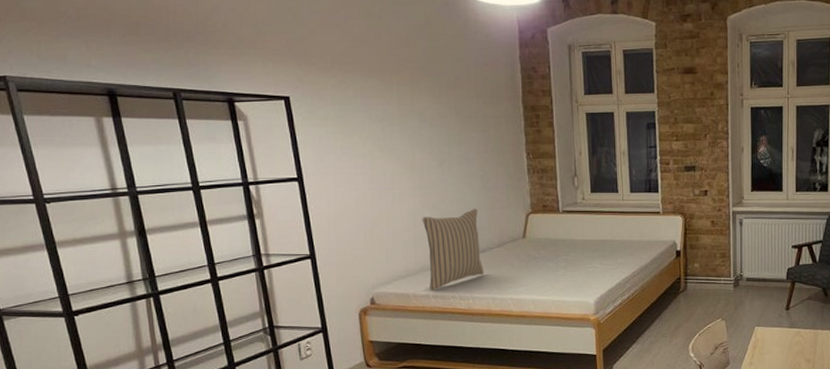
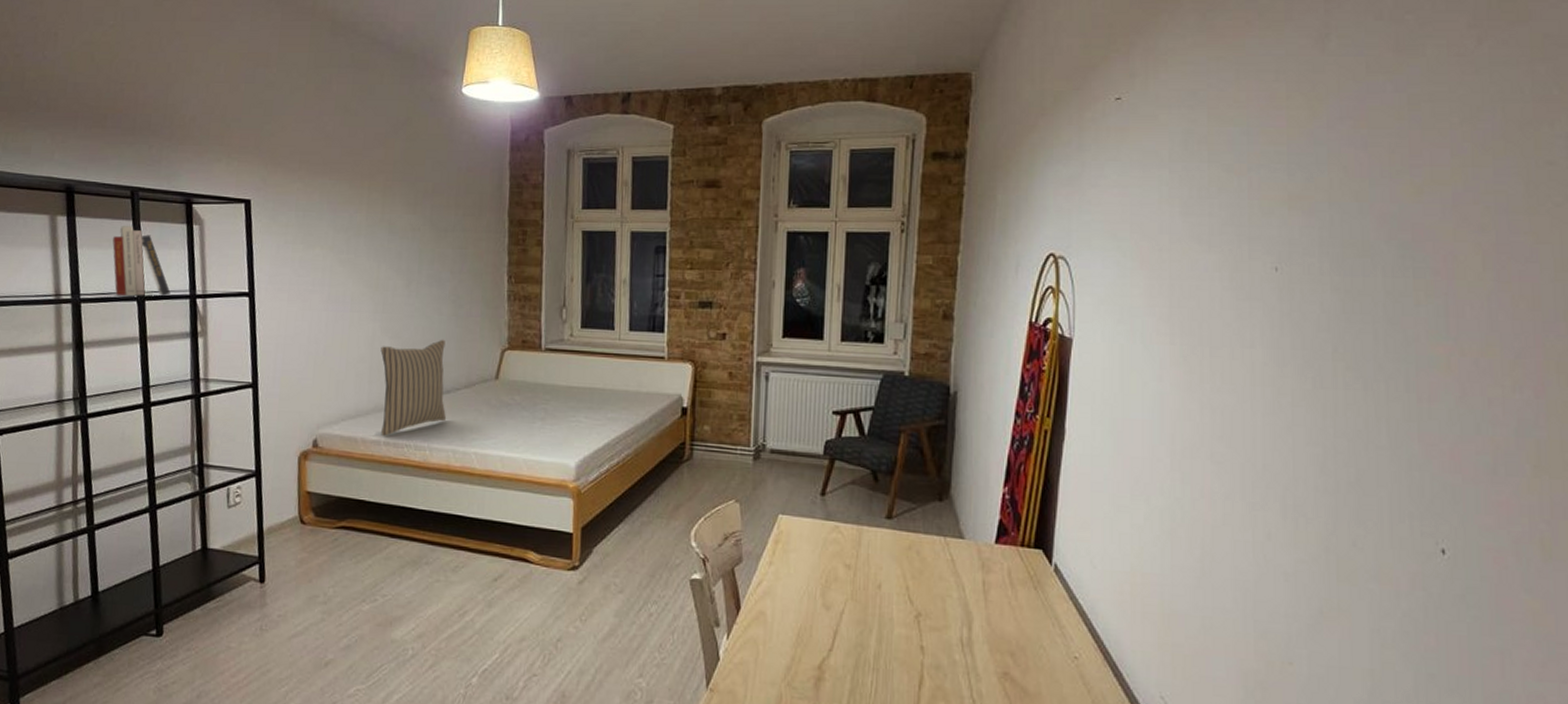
books: none [161,124,224,187] -> present [112,226,171,297]

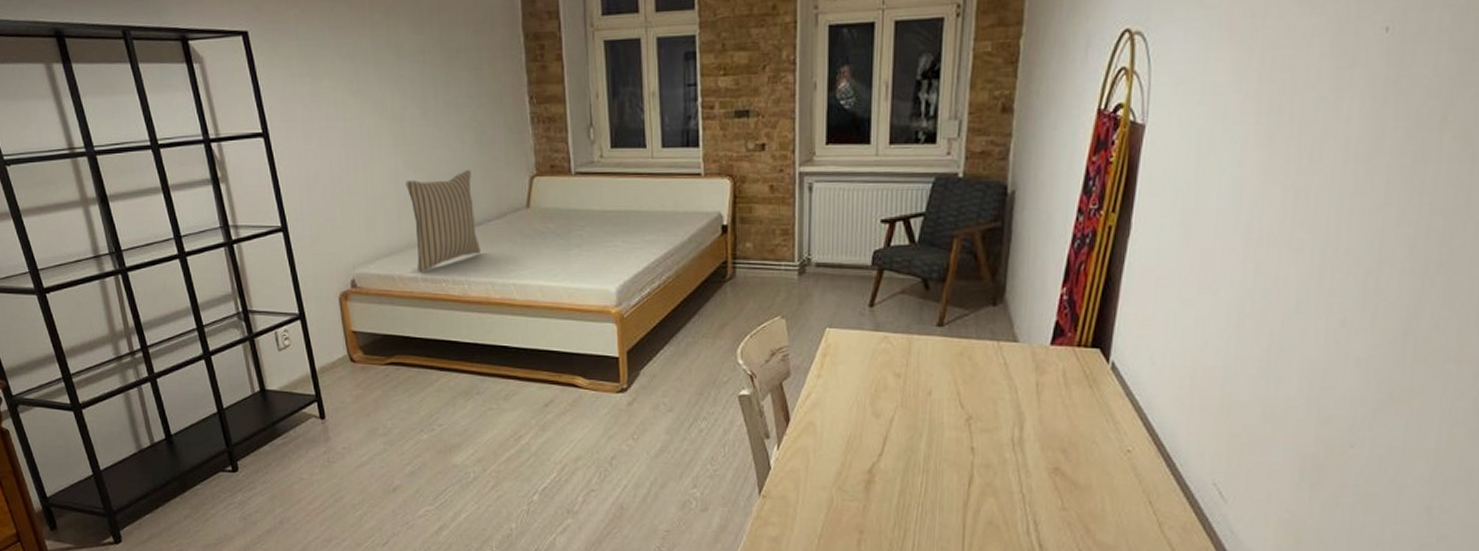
books: present [112,226,171,297] -> none [114,69,184,146]

